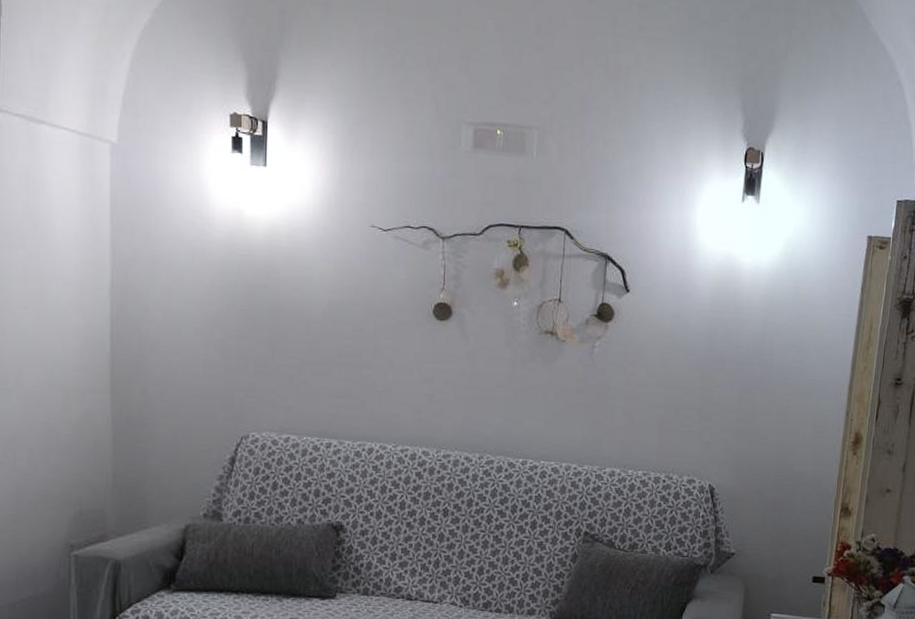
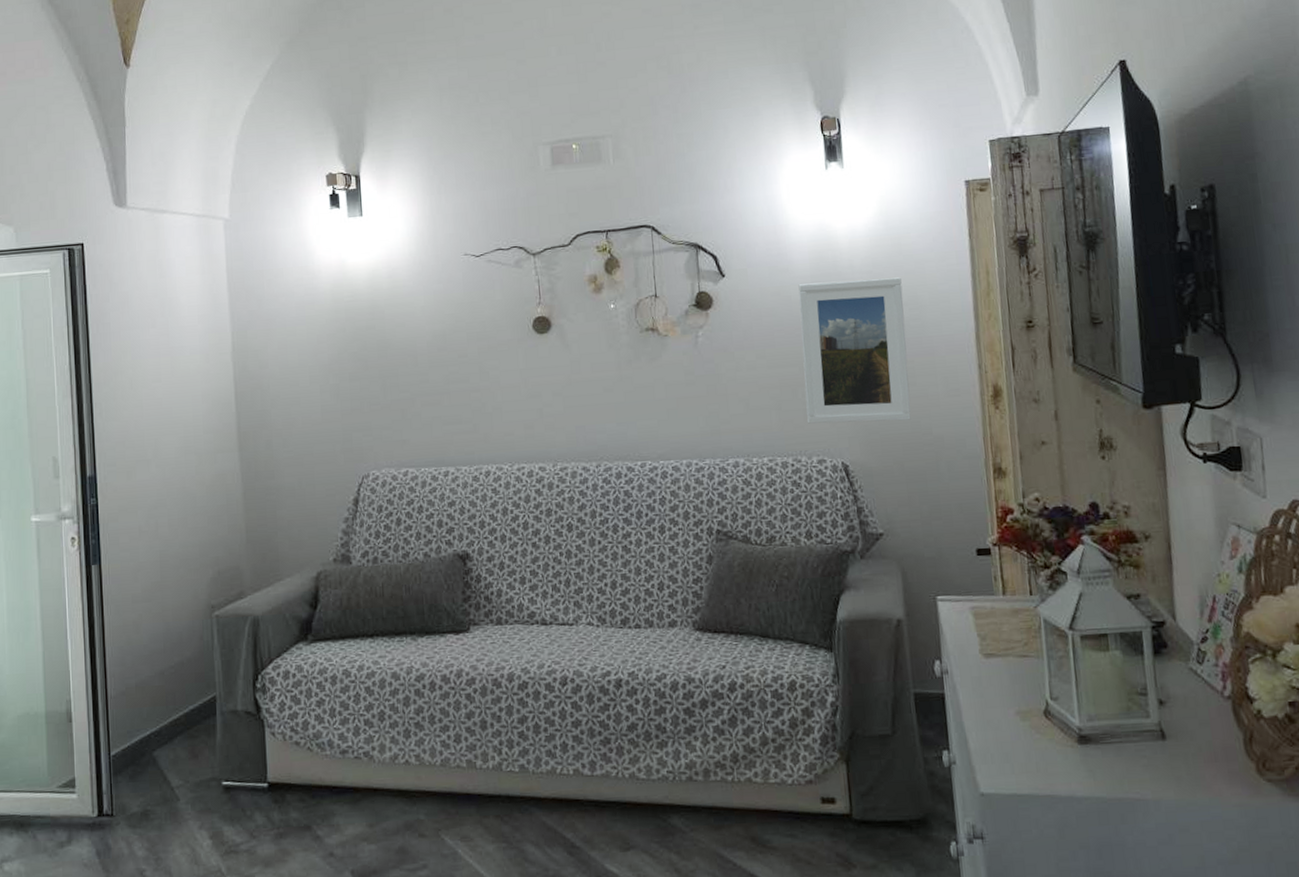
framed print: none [684,311,793,454] -> present [798,277,911,424]

